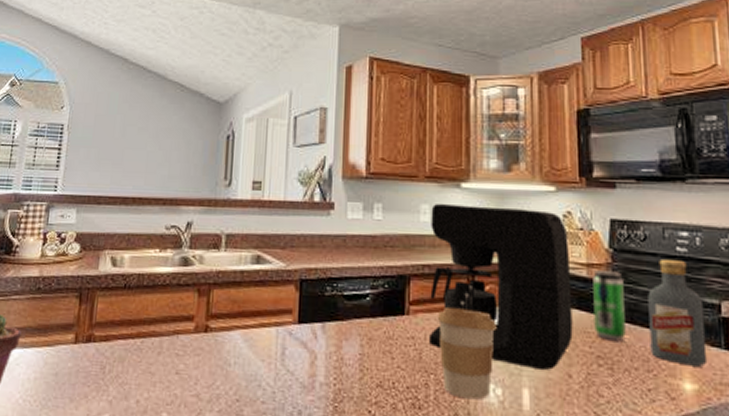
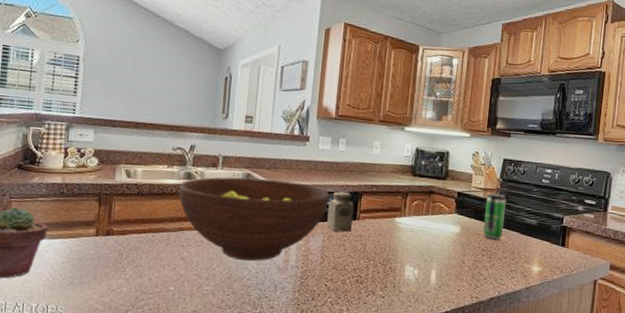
fruit bowl: none [173,261,366,376] -> present [179,177,330,261]
salt shaker: none [365,275,400,333] -> present [327,191,354,232]
coffee maker: present [430,203,573,371] -> none [372,141,474,259]
coffee cup: present [437,308,497,400] -> none [378,216,419,277]
vodka: present [648,258,708,367] -> none [516,187,554,257]

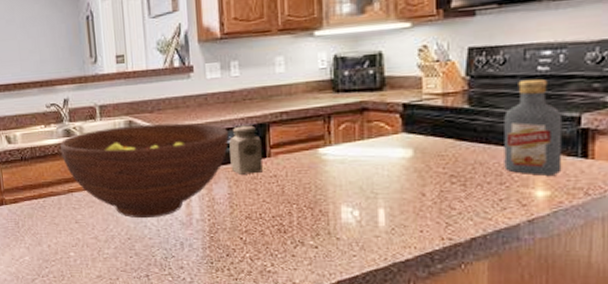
beverage can: present [482,193,506,241] -> none [446,96,480,162]
vodka: none [516,187,554,257] -> present [504,79,563,176]

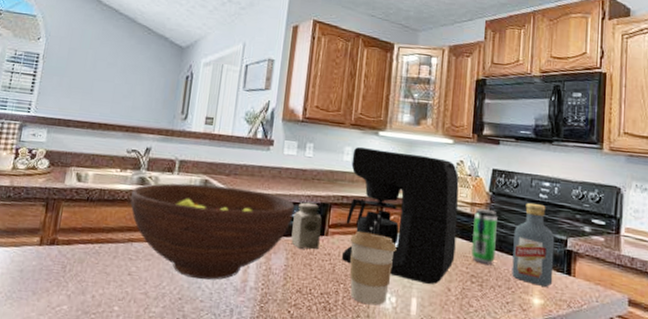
coffee maker: none [285,48,427,193] -> present [342,146,459,285]
coffee cup: none [296,147,353,222] -> present [349,231,397,306]
beverage can: none [446,96,480,162] -> present [470,208,498,265]

